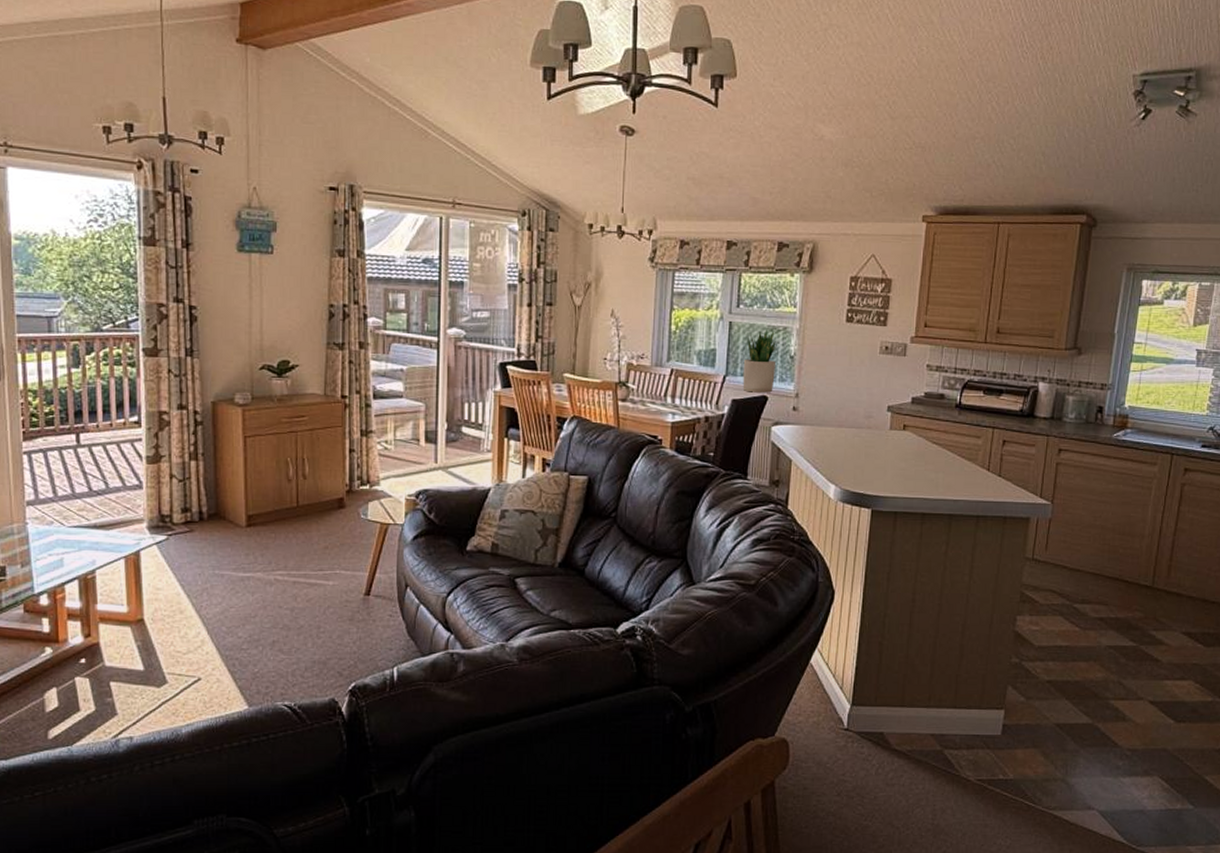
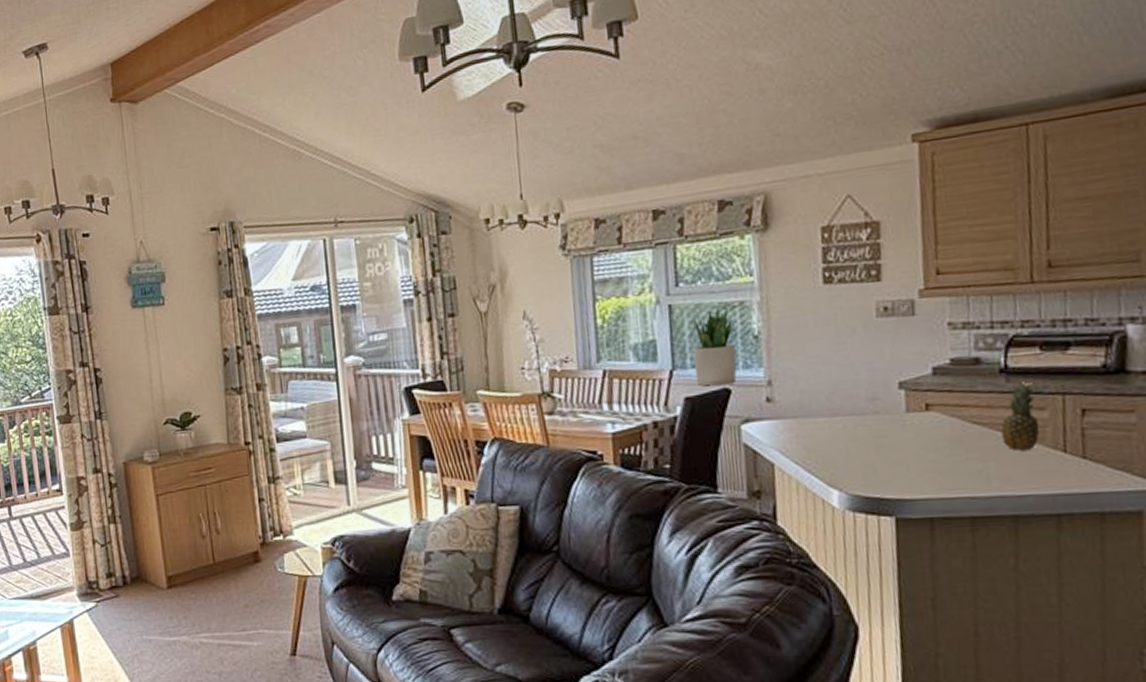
fruit: none [950,417,977,467] -> present [1001,383,1040,451]

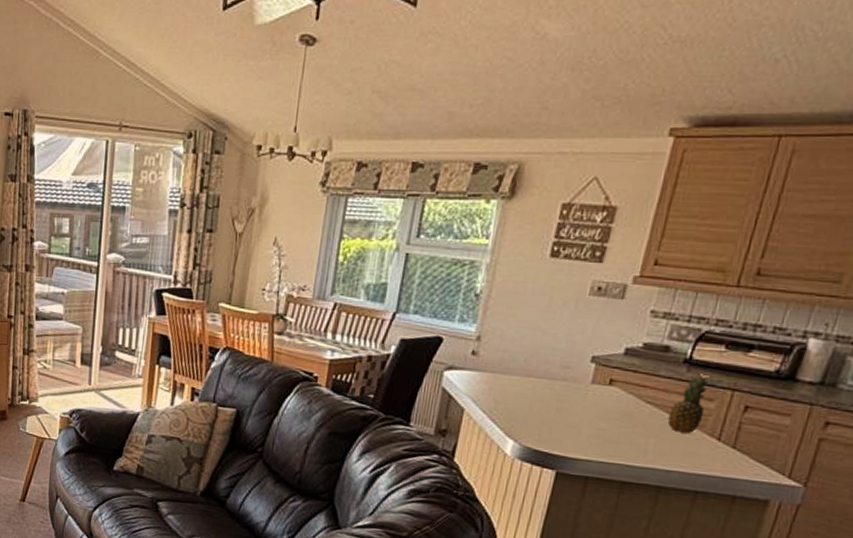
planter: present [692,307,737,387] -> none [414,263,461,334]

